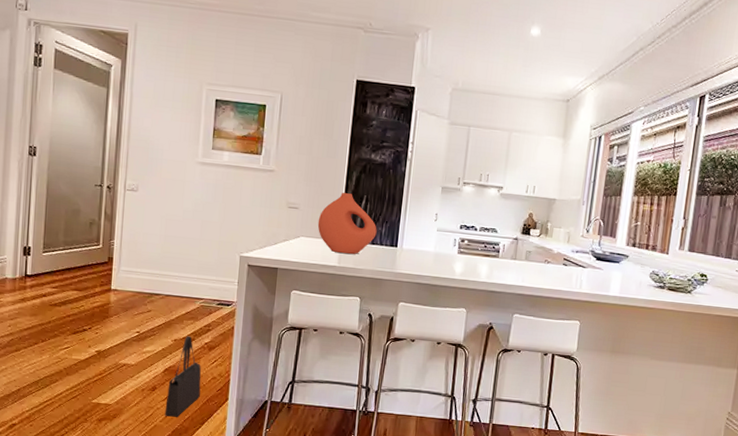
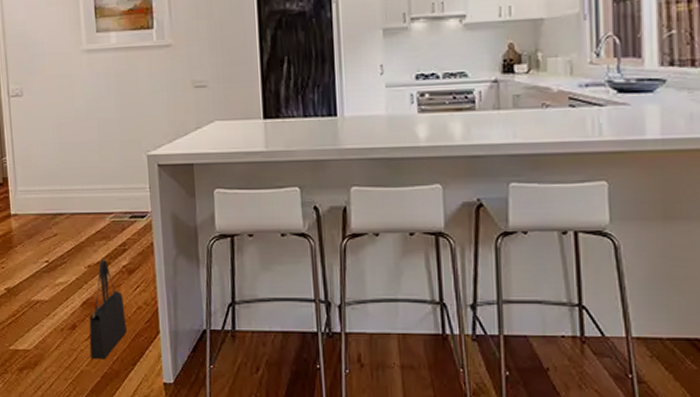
vase: present [317,192,377,254] -> none [232,56,308,135]

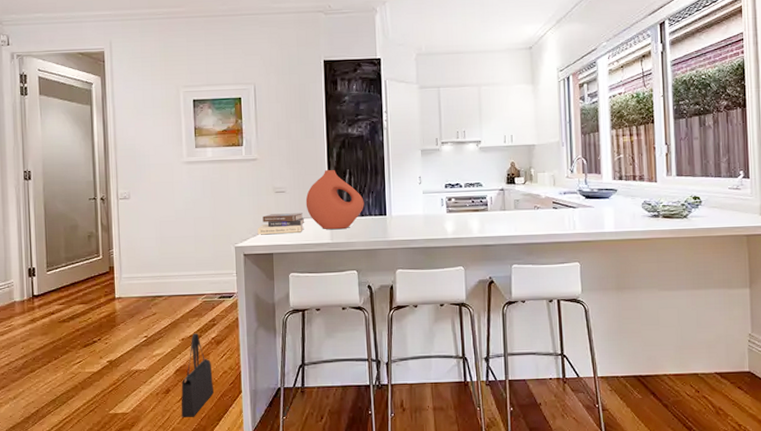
books: none [173,113,233,141] -> present [257,213,305,235]
vase: none [232,56,308,135] -> present [305,169,364,230]

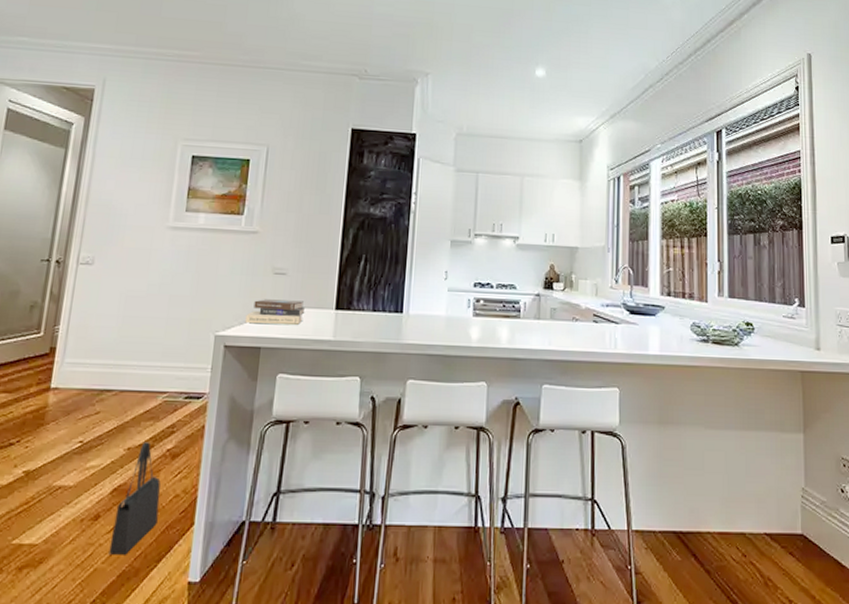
vase: present [305,169,364,230] -> none [308,252,379,325]

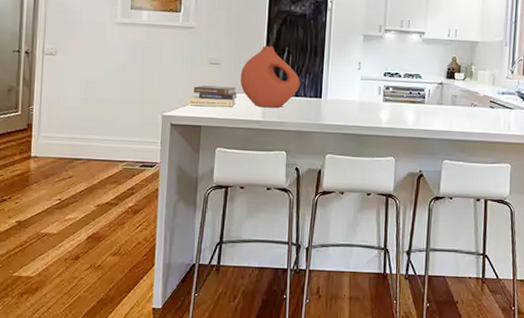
tote bag: present [108,442,161,555] -> none [89,200,126,287]
vase: none [308,252,379,325] -> present [240,45,300,108]

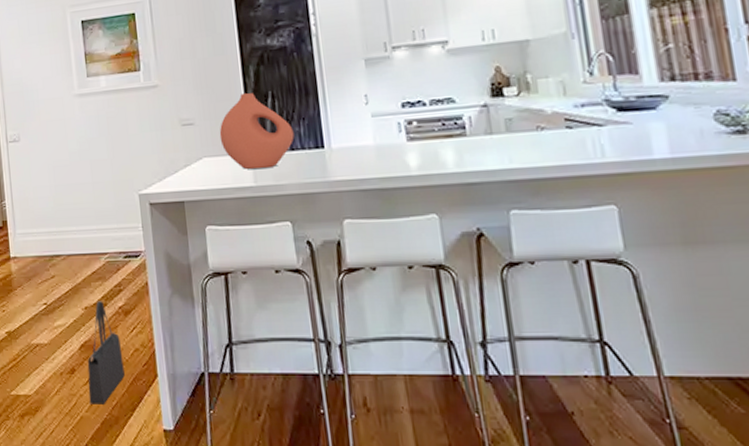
tote bag: none [89,200,126,287] -> present [87,301,125,405]
books: present [187,85,238,107] -> none [163,149,221,179]

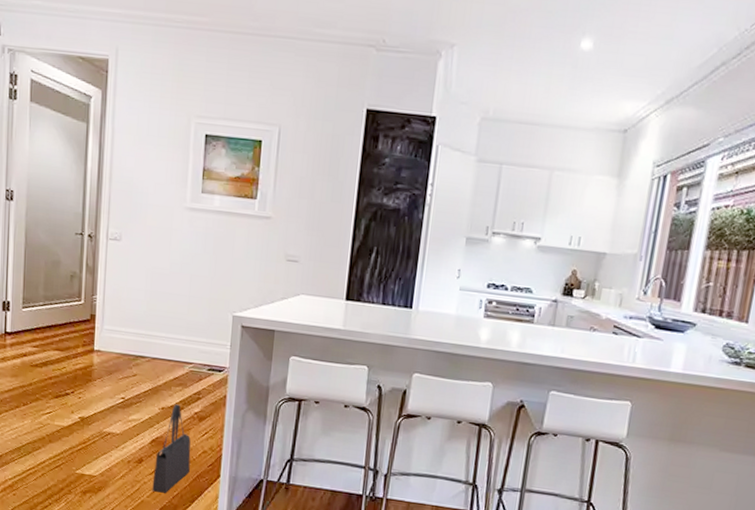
vase: present [219,92,294,170] -> none [320,243,389,316]

